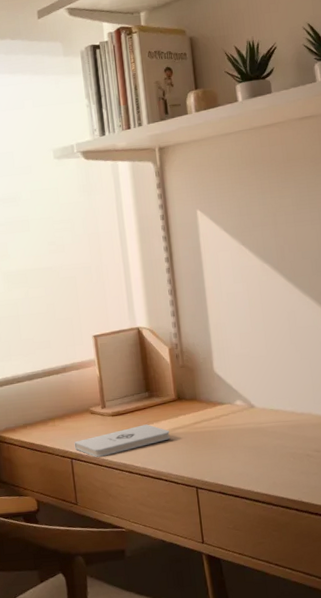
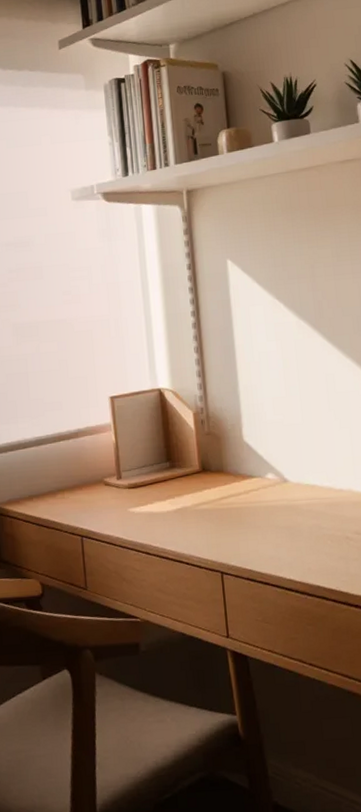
notepad: present [74,424,171,457] -> none [85,498,194,535]

